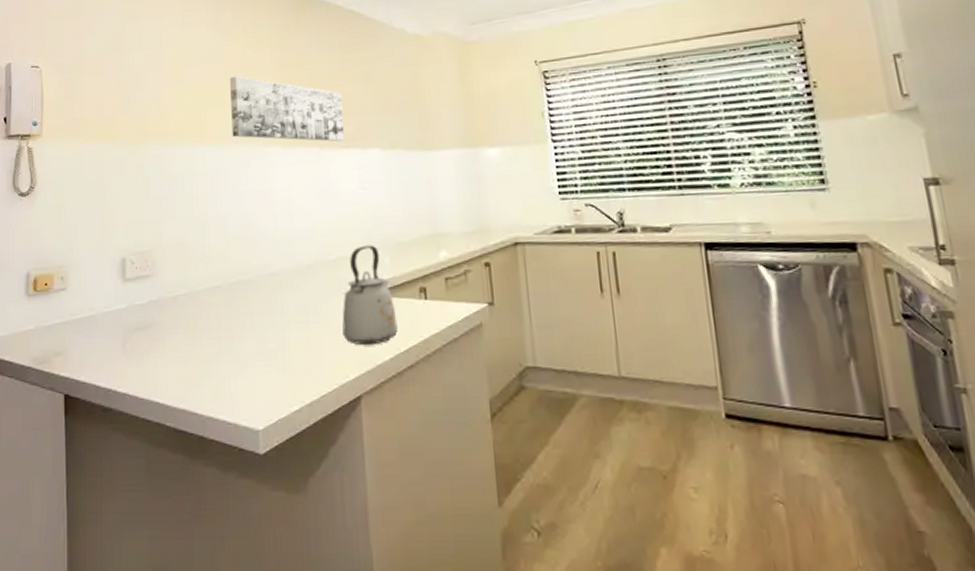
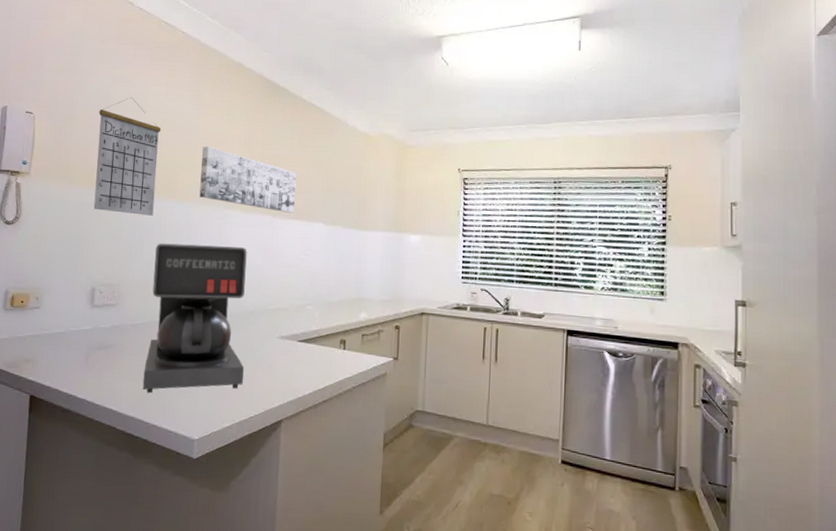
calendar: none [110,33,182,167] -> present [93,97,161,216]
coffee maker: none [189,189,310,379] -> present [142,243,247,394]
kettle: present [342,245,398,346] -> none [273,300,319,381]

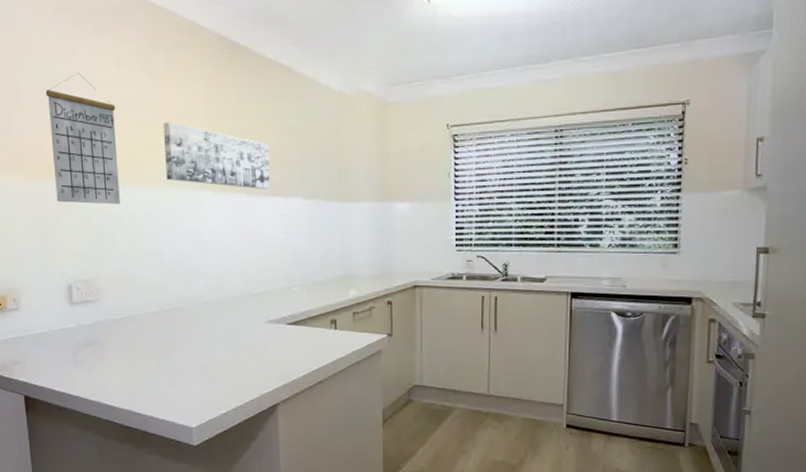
coffee maker: present [142,243,247,394] -> none [128,231,236,387]

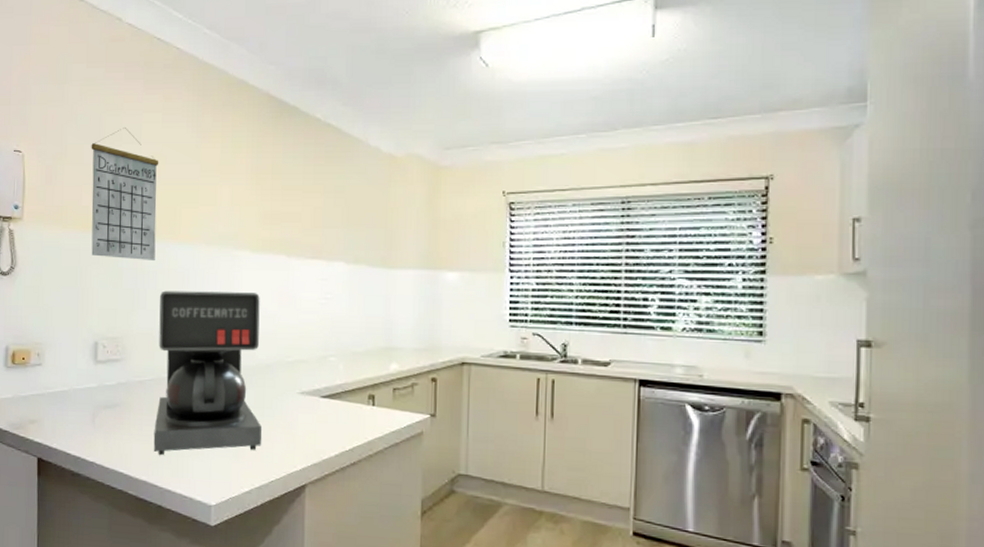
coffee maker: none [128,231,236,387] -> present [153,290,262,456]
wall art: present [162,122,270,190] -> none [204,179,312,252]

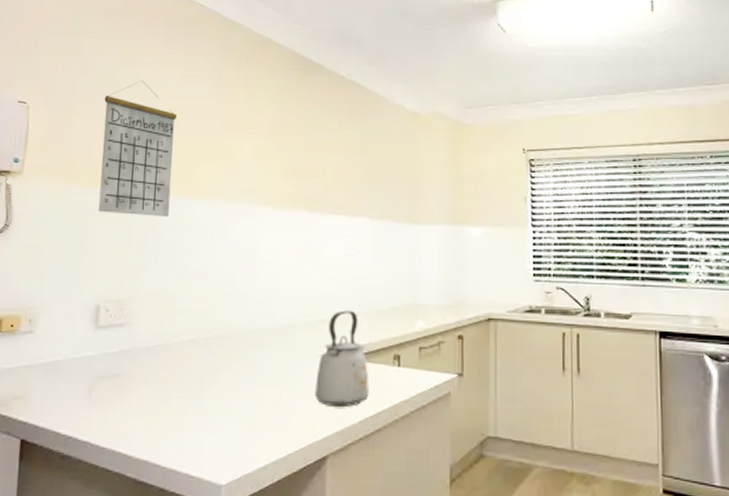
coffee maker: present [153,290,262,456] -> none [157,248,281,431]
kettle: none [294,351,345,442] -> present [315,310,369,408]

